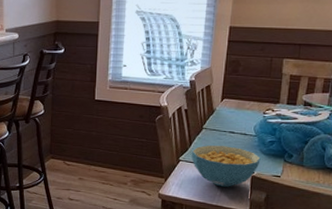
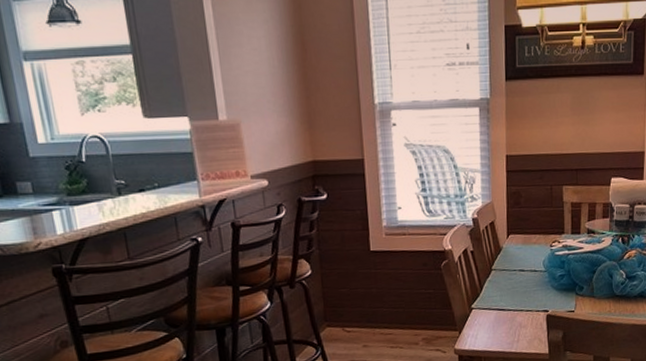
cereal bowl: present [191,145,261,187] -> none [483,285,553,331]

